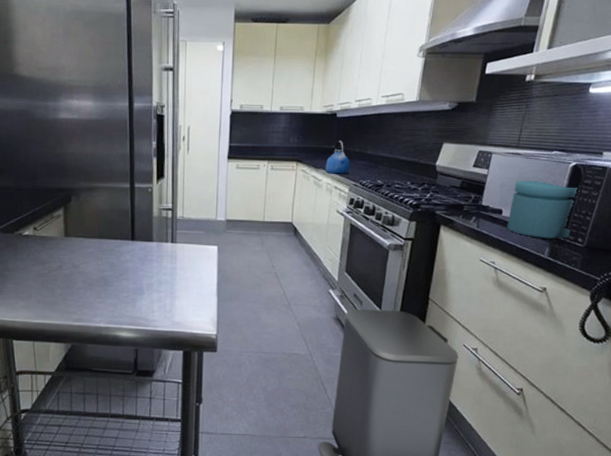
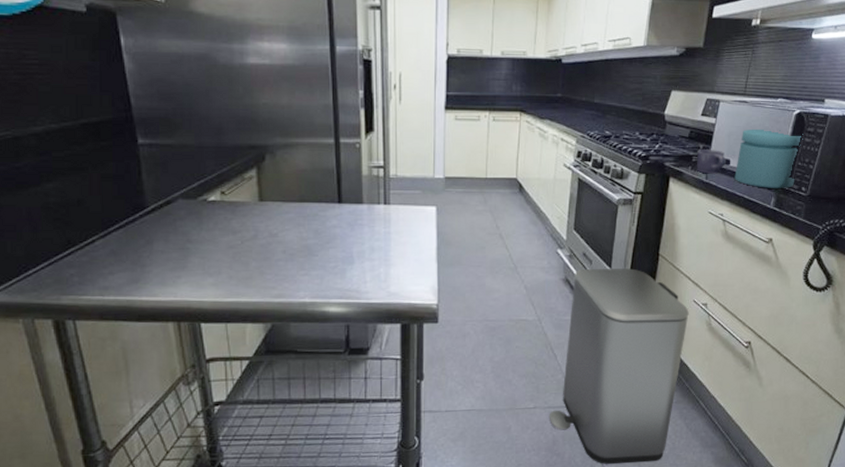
kettle: present [325,140,351,174] -> none [551,88,578,125]
mug: none [467,199,498,223] -> present [696,150,726,174]

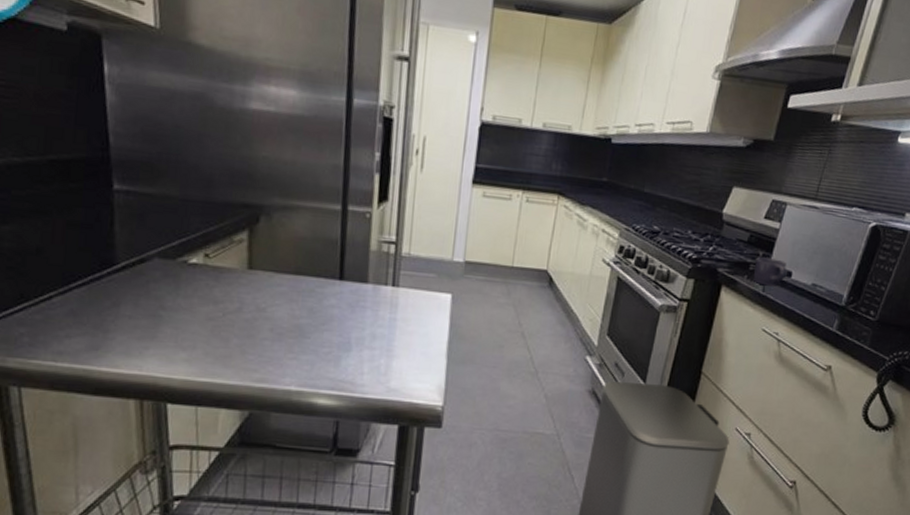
jar: present [734,128,803,188] -> none [795,239,878,311]

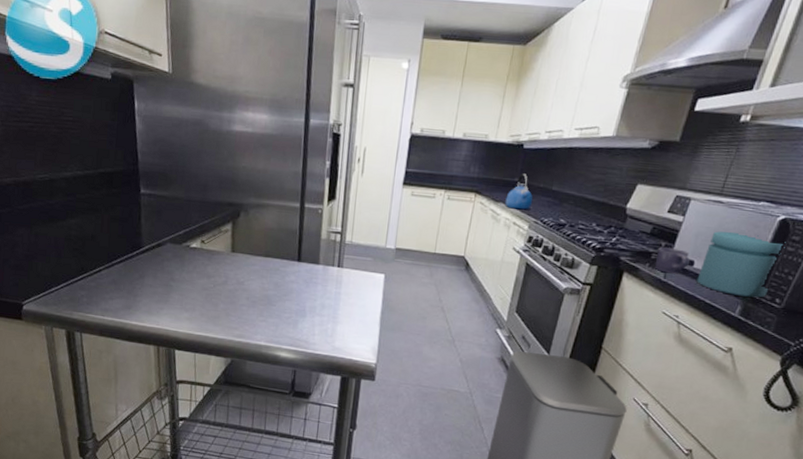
kettle: none [592,172,624,215] -> present [505,173,534,210]
jar: none [795,239,878,311] -> present [697,231,786,298]

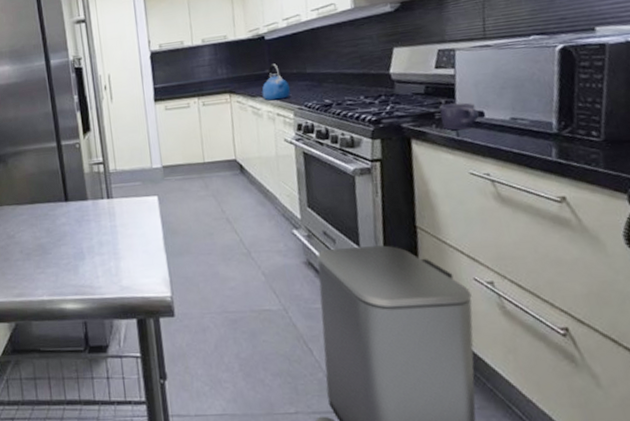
jar: present [697,231,786,298] -> none [492,70,580,139]

